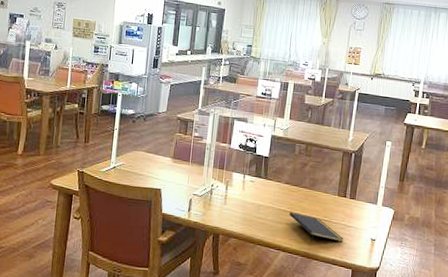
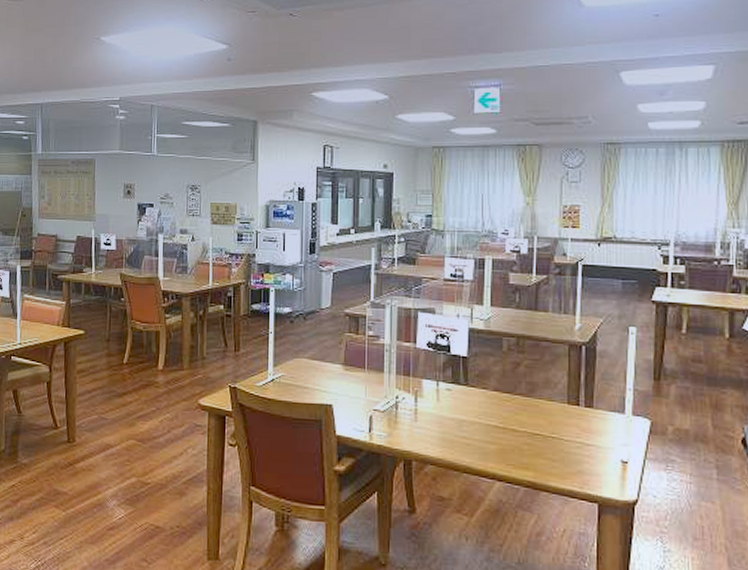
notepad: present [289,212,343,243] -> none [503,428,582,469]

